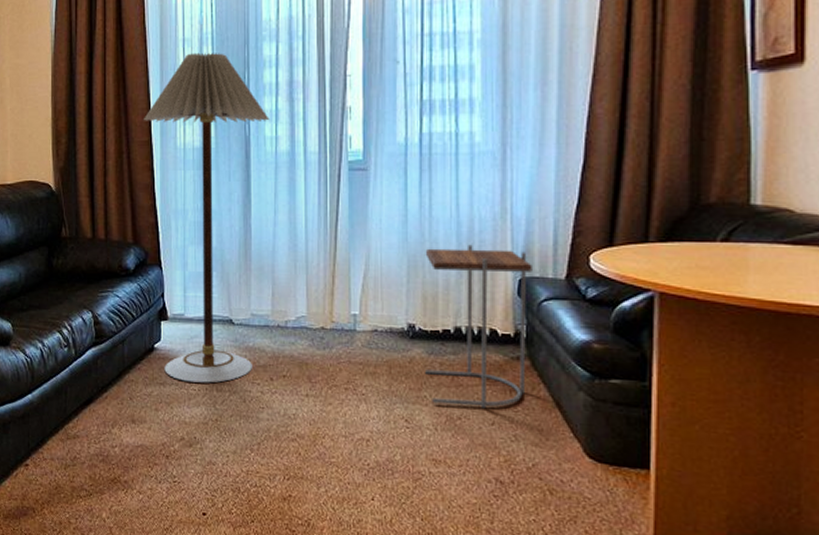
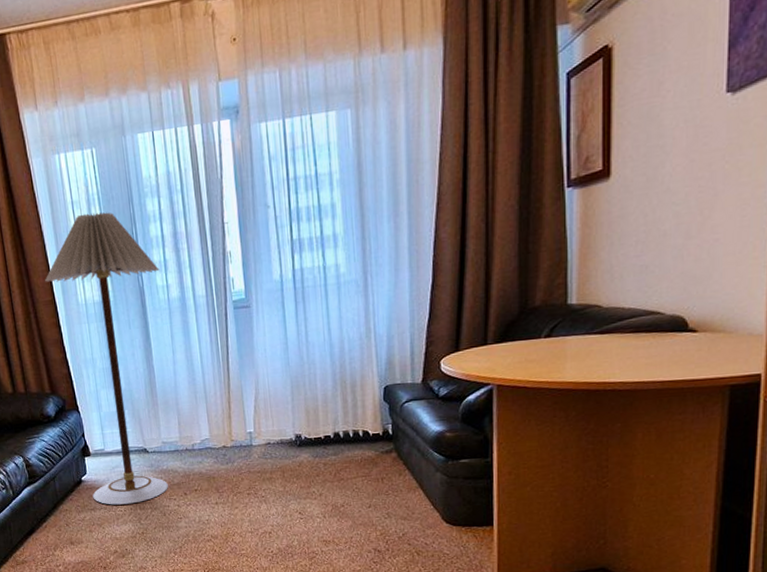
side table: present [424,244,532,409] -> none [305,362,395,497]

